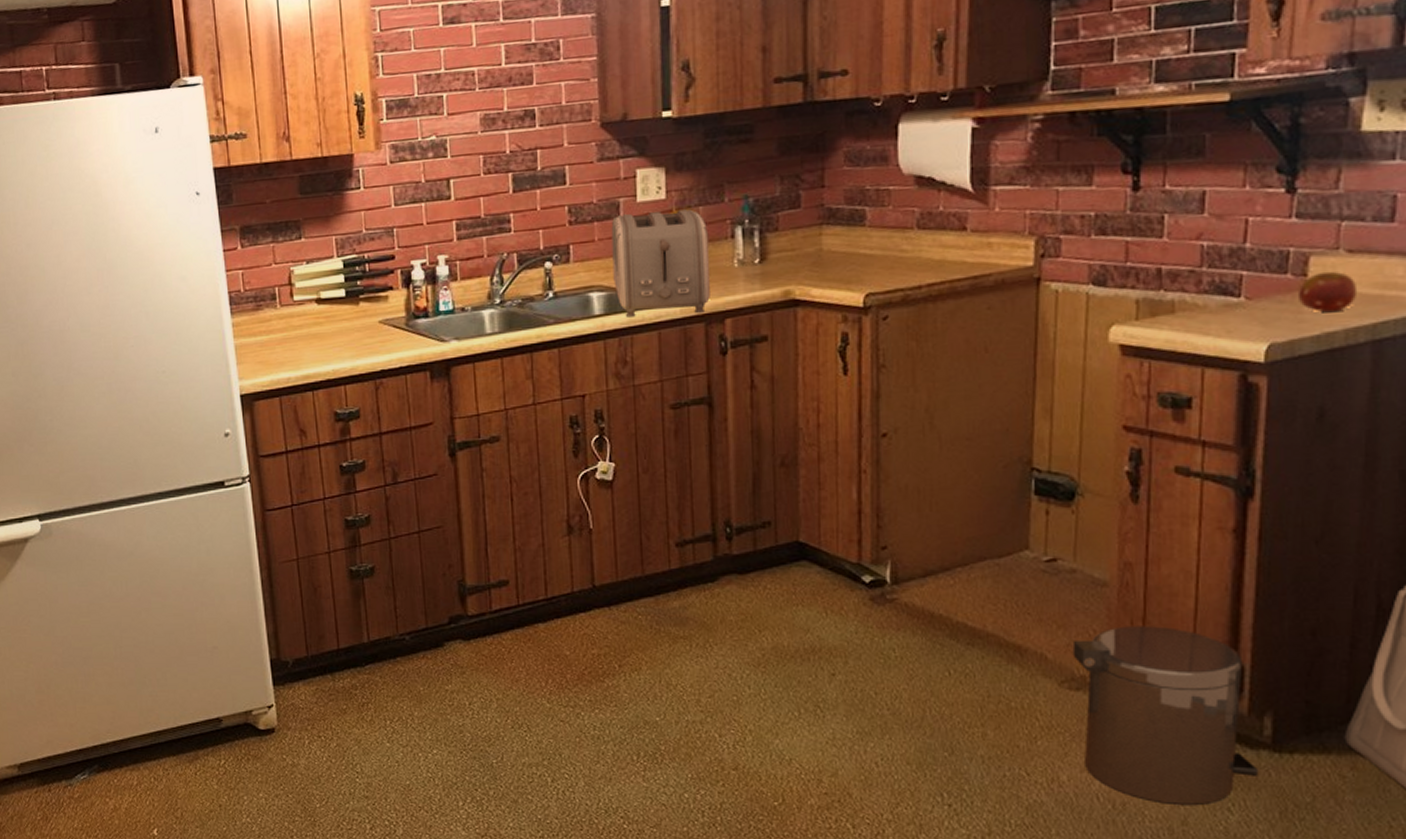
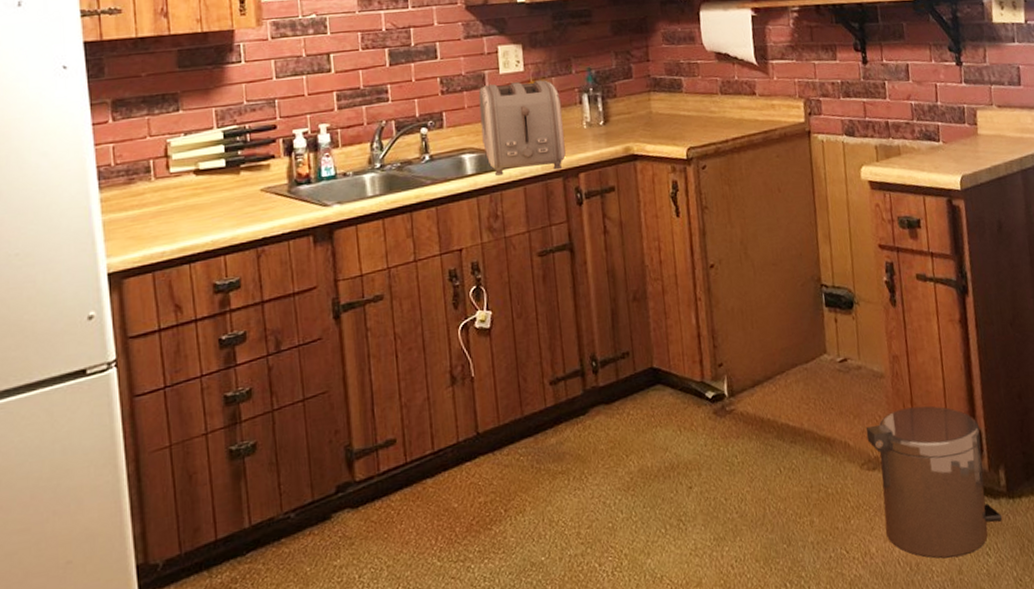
fruit: present [1299,272,1358,313] -> none [973,121,1008,151]

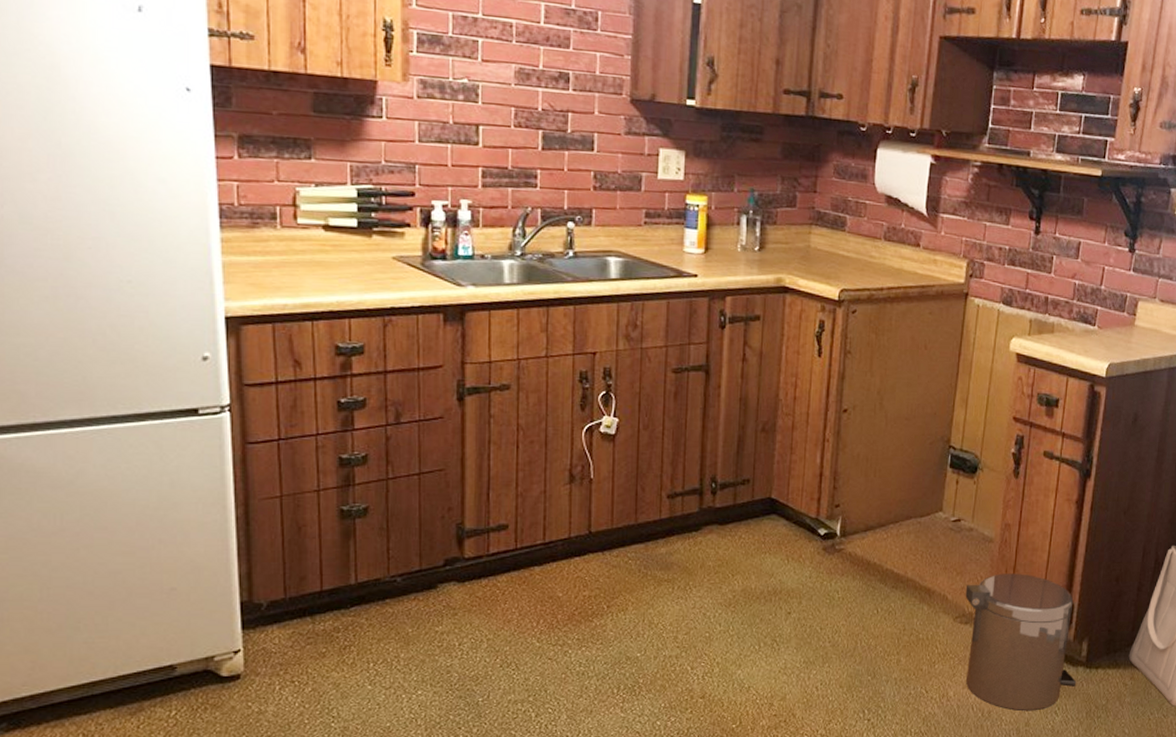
toaster: present [478,79,566,177] -> none [631,187,719,289]

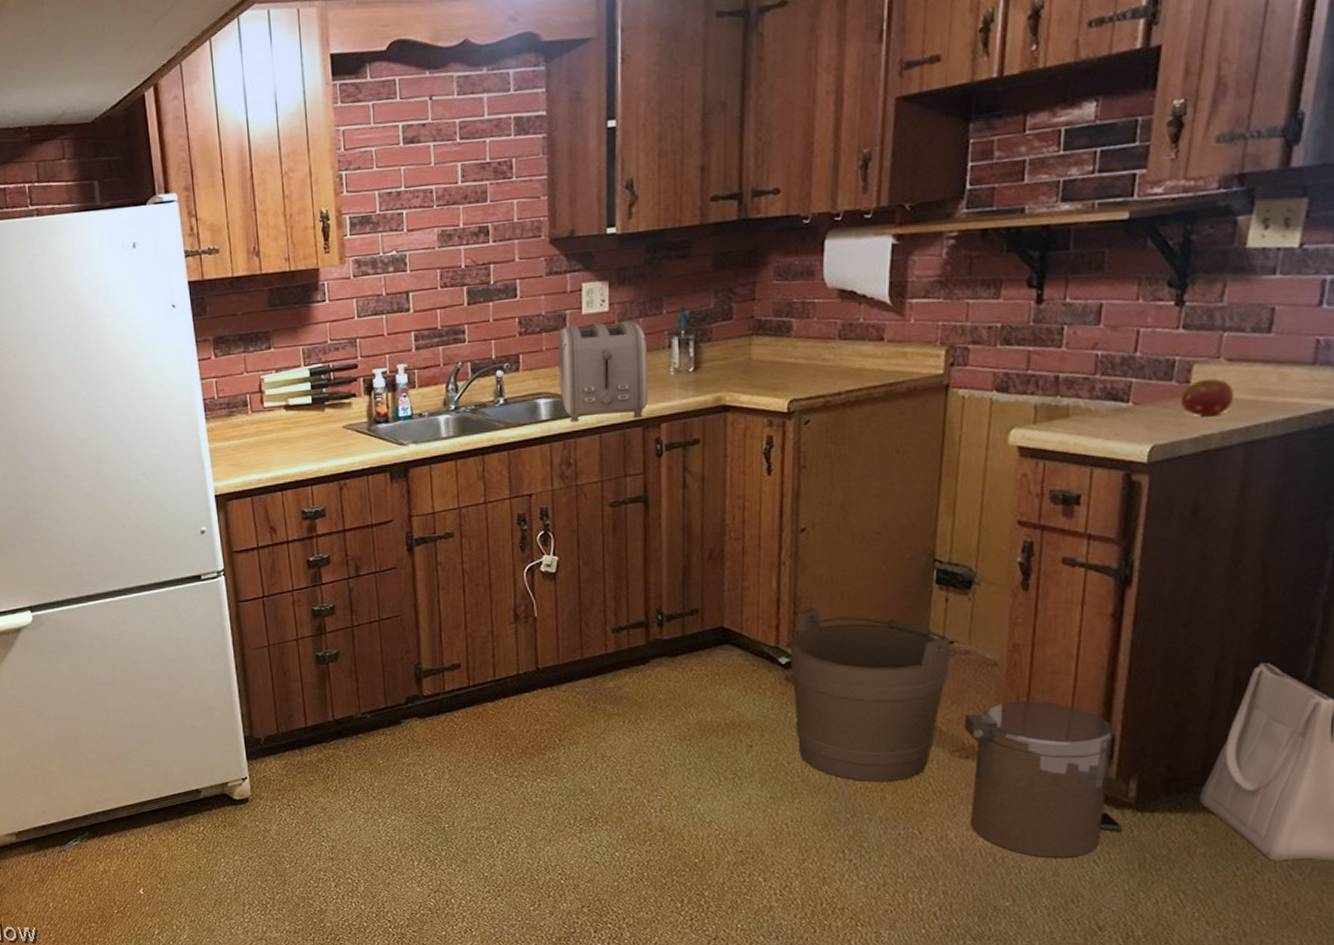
toaster: none [631,187,719,289] -> present [558,320,648,423]
bucket: none [828,484,959,646] -> present [789,608,952,783]
fruit: none [1129,314,1164,345] -> present [1181,379,1235,417]

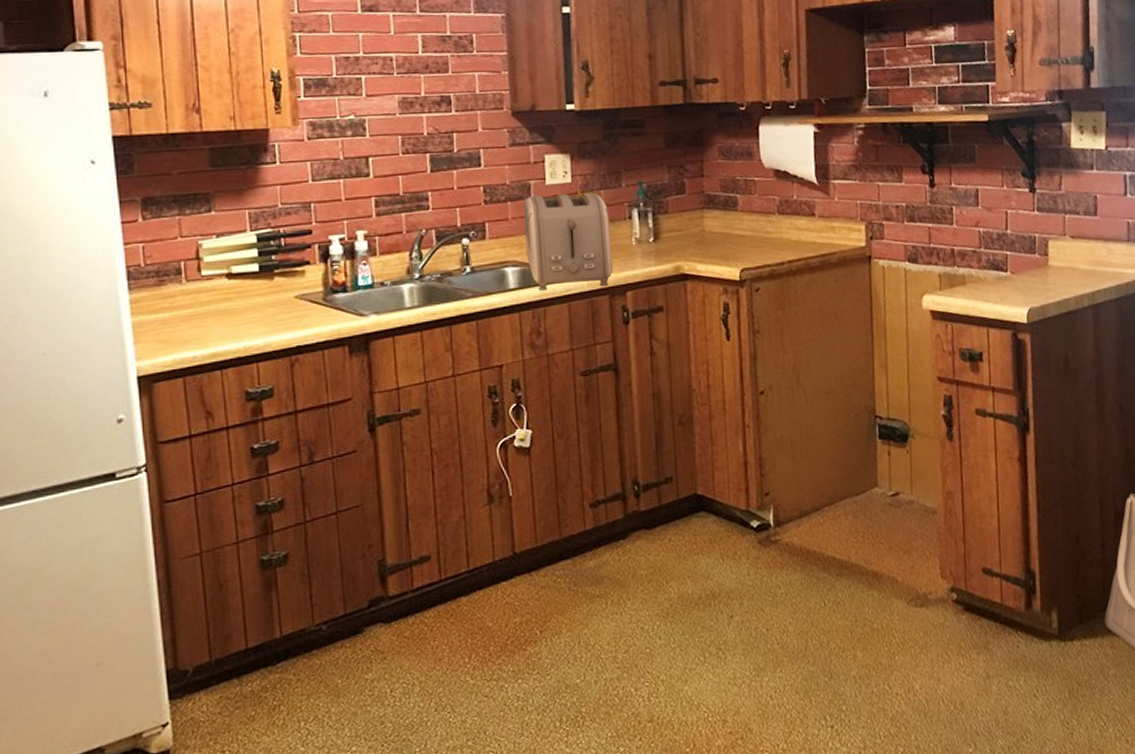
bucket: present [789,608,952,783] -> none [759,468,899,642]
trash can: present [964,701,1123,858] -> none [915,544,1053,698]
fruit: present [1181,379,1235,417] -> none [1044,253,1080,284]

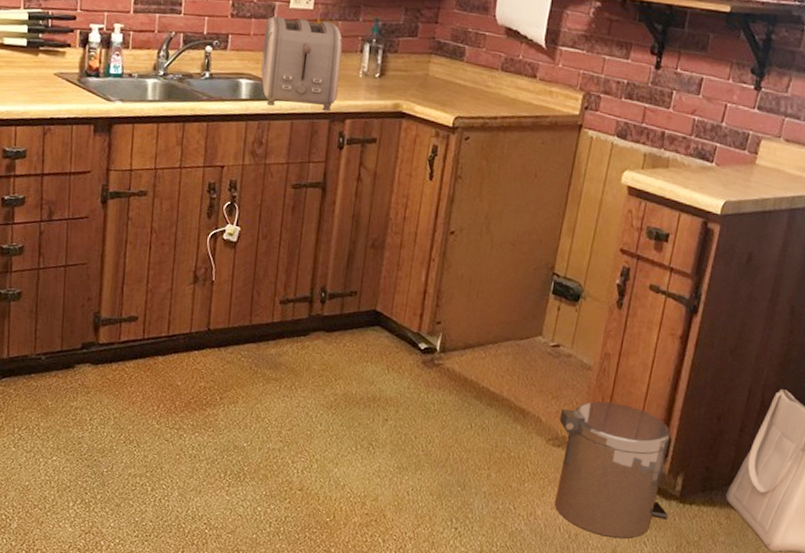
trash can: none [915,544,1053,698] -> present [555,401,671,538]

